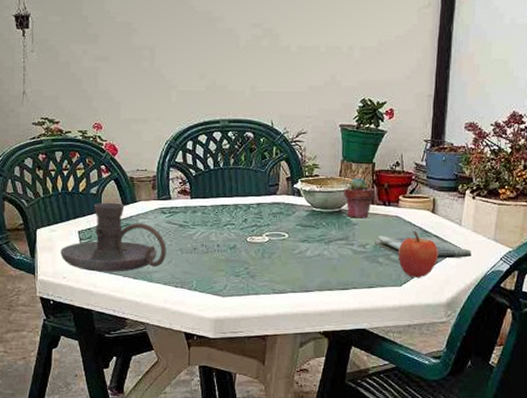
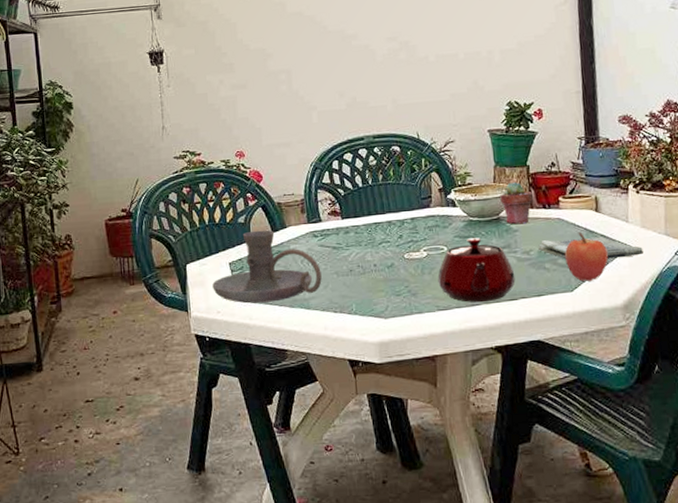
teapot: none [276,228,349,290] -> present [437,238,516,303]

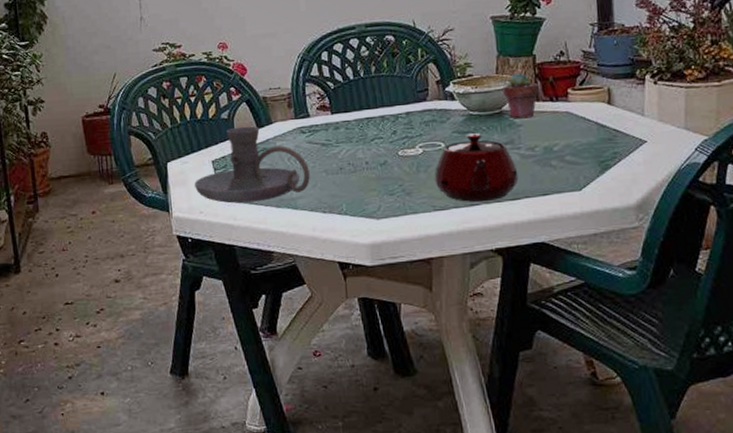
dish towel: present [538,236,643,260] -> none [544,131,660,156]
apple: present [564,233,608,282] -> none [572,127,621,181]

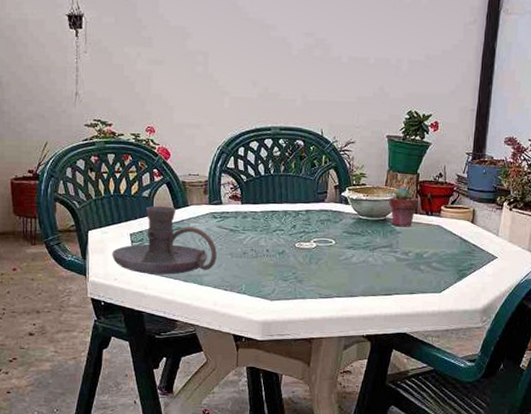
teapot: present [434,133,519,203] -> none [323,235,393,295]

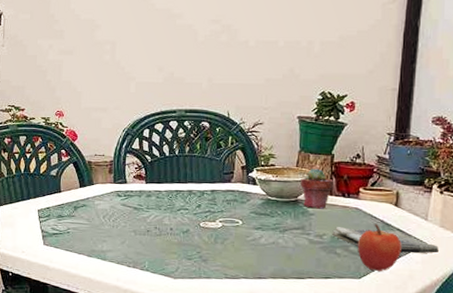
candle holder: present [112,205,217,275] -> none [20,184,121,250]
dish towel: none [417,244,507,267] -> present [332,227,439,254]
apple: none [438,241,476,286] -> present [357,224,402,272]

